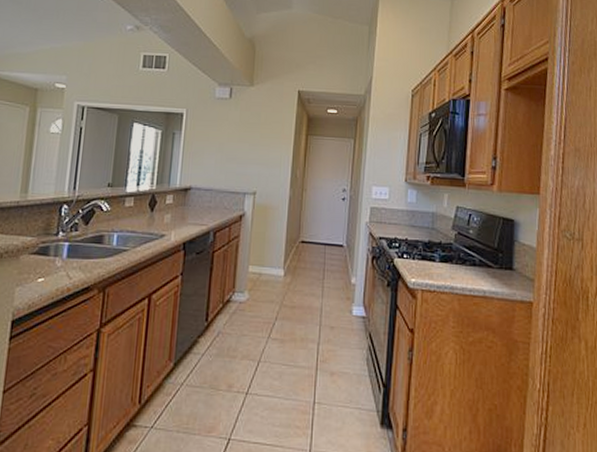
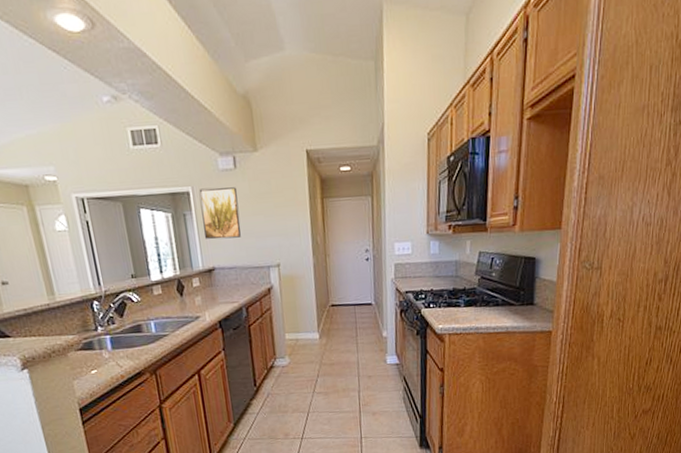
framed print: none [187,112,227,161] -> present [199,187,241,240]

